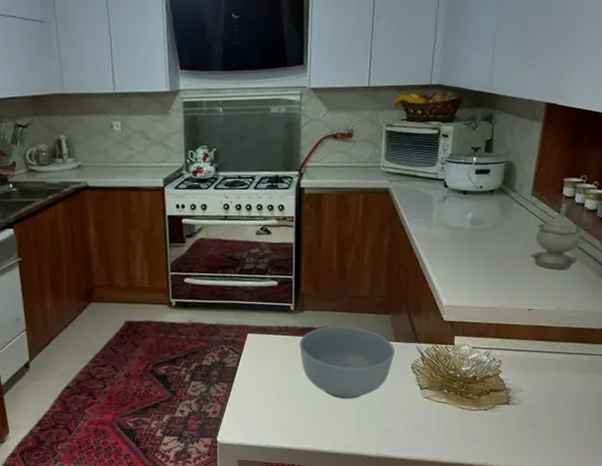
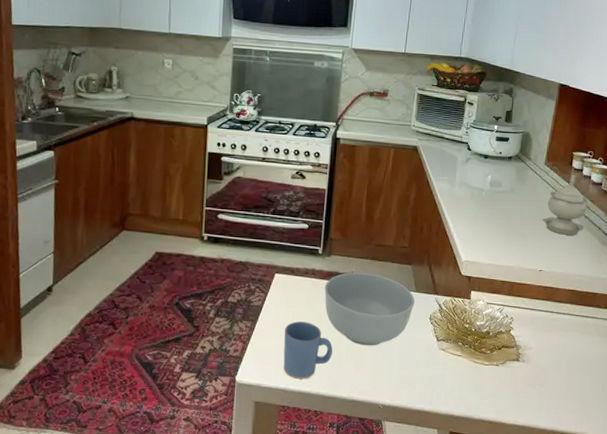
mug: none [261,379,313,436] -> present [283,321,333,379]

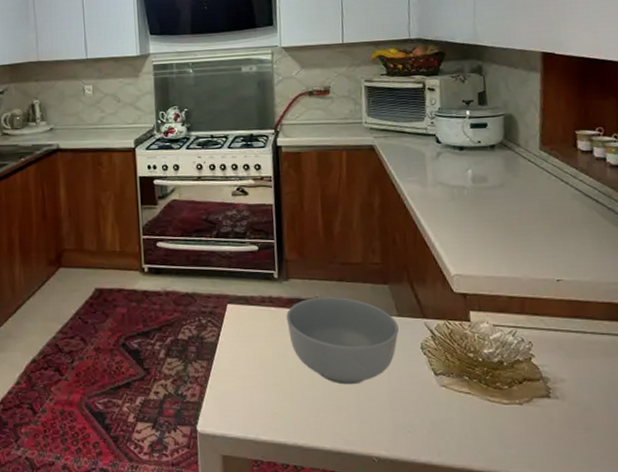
mug: present [283,321,333,379] -> none [245,358,307,427]
sugar bowl: present [542,174,588,235] -> none [549,157,609,234]

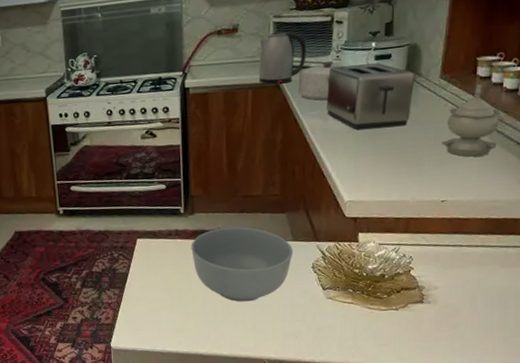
kettle: none [352,95,400,147] -> present [258,31,307,85]
cooking pot: none [393,126,440,167] -> present [298,61,344,101]
toaster: none [423,131,514,198] -> present [326,63,415,130]
sugar bowl: none [549,157,609,234] -> present [442,84,500,157]

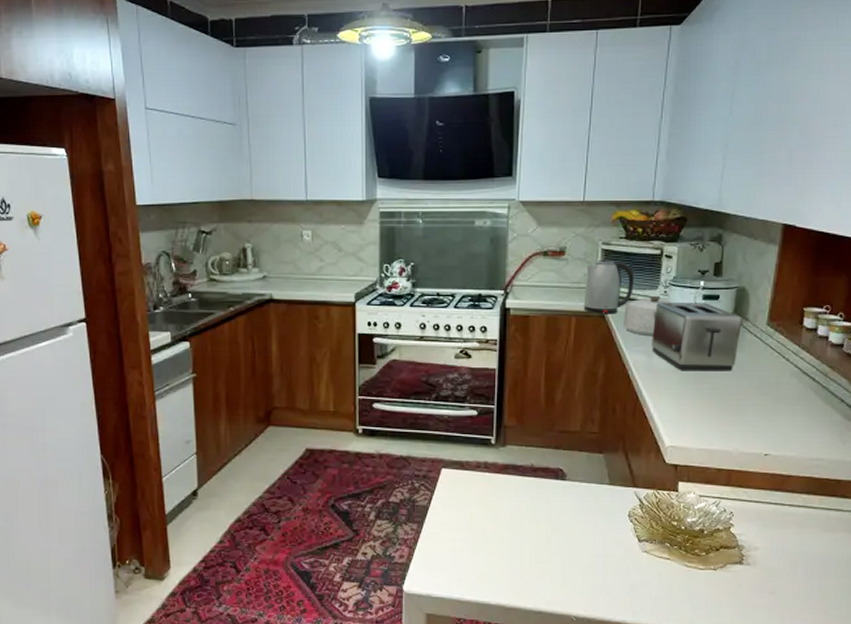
bowl: present [191,227,293,302] -> none [500,463,609,549]
sugar bowl: present [442,84,500,157] -> none [767,335,825,410]

